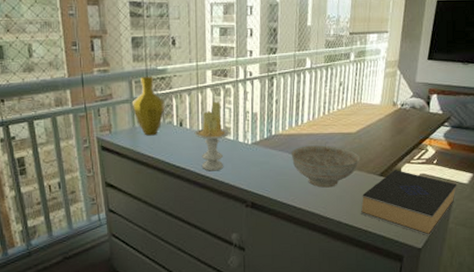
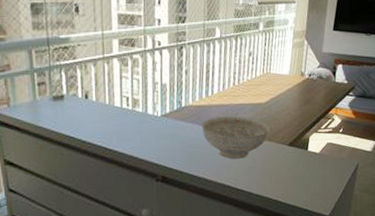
vase: present [132,76,165,136] -> none [32,45,69,109]
candle: present [194,101,230,171] -> none [100,72,139,146]
book: present [361,170,456,236] -> none [271,139,361,204]

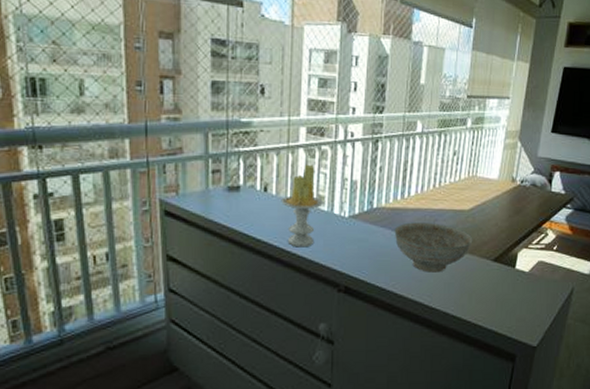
candle: none [100,72,139,146] -> present [281,164,324,248]

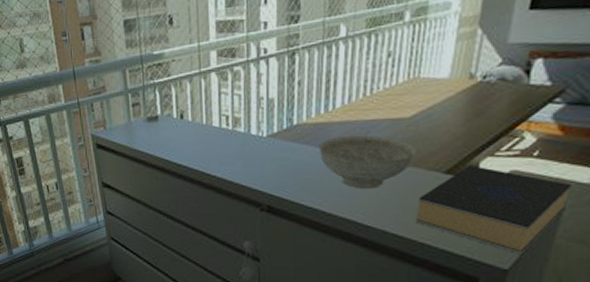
candle: present [281,164,324,248] -> none [197,87,241,170]
book: none [471,255,577,333] -> present [416,165,571,254]

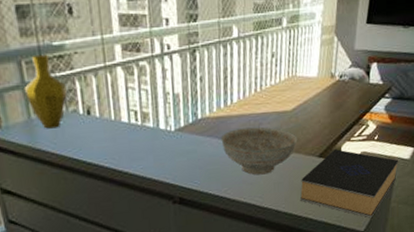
vase: none [126,63,163,131] -> present [24,54,67,129]

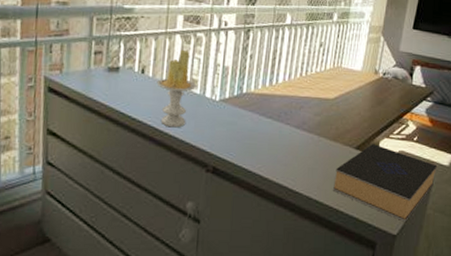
vase: present [24,54,67,129] -> none [90,13,128,81]
candle: none [105,82,149,166] -> present [156,49,197,128]
decorative bowl: present [221,126,298,175] -> none [261,108,337,158]

